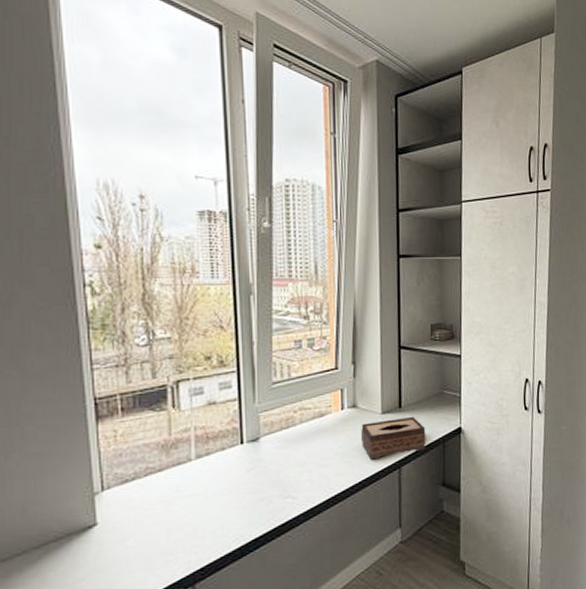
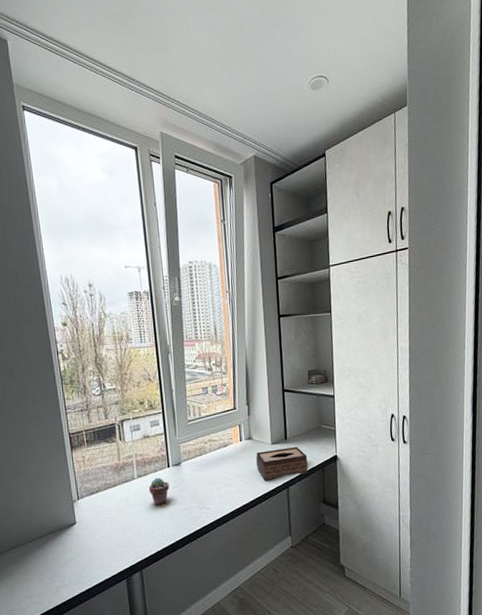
potted succulent: none [211,457,241,496] -> present [148,477,169,505]

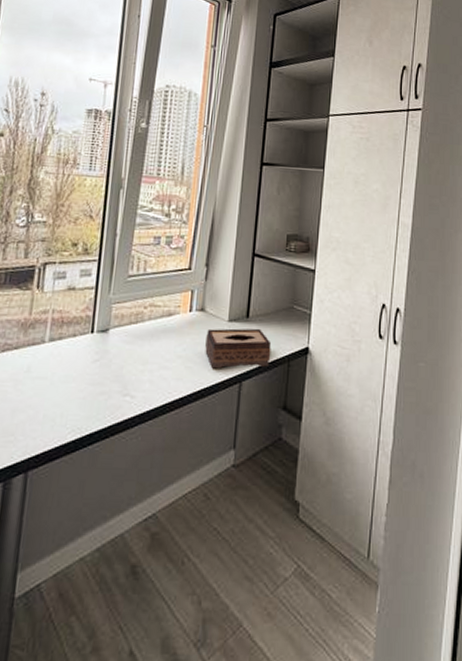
potted succulent: present [148,477,169,505] -> none [60,344,88,383]

